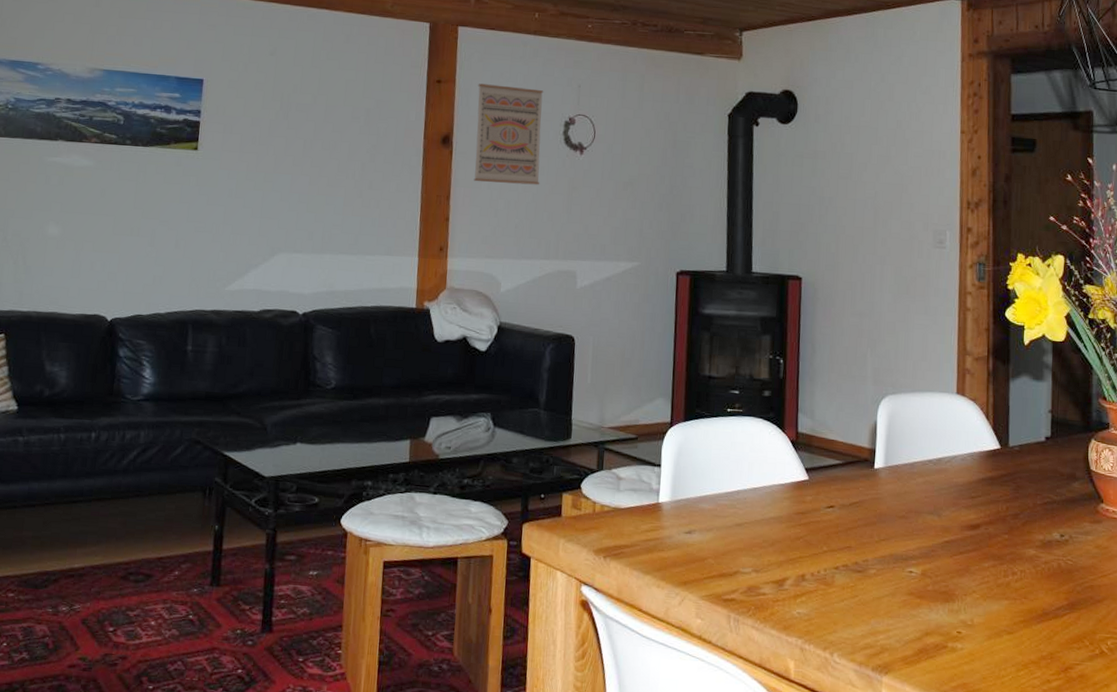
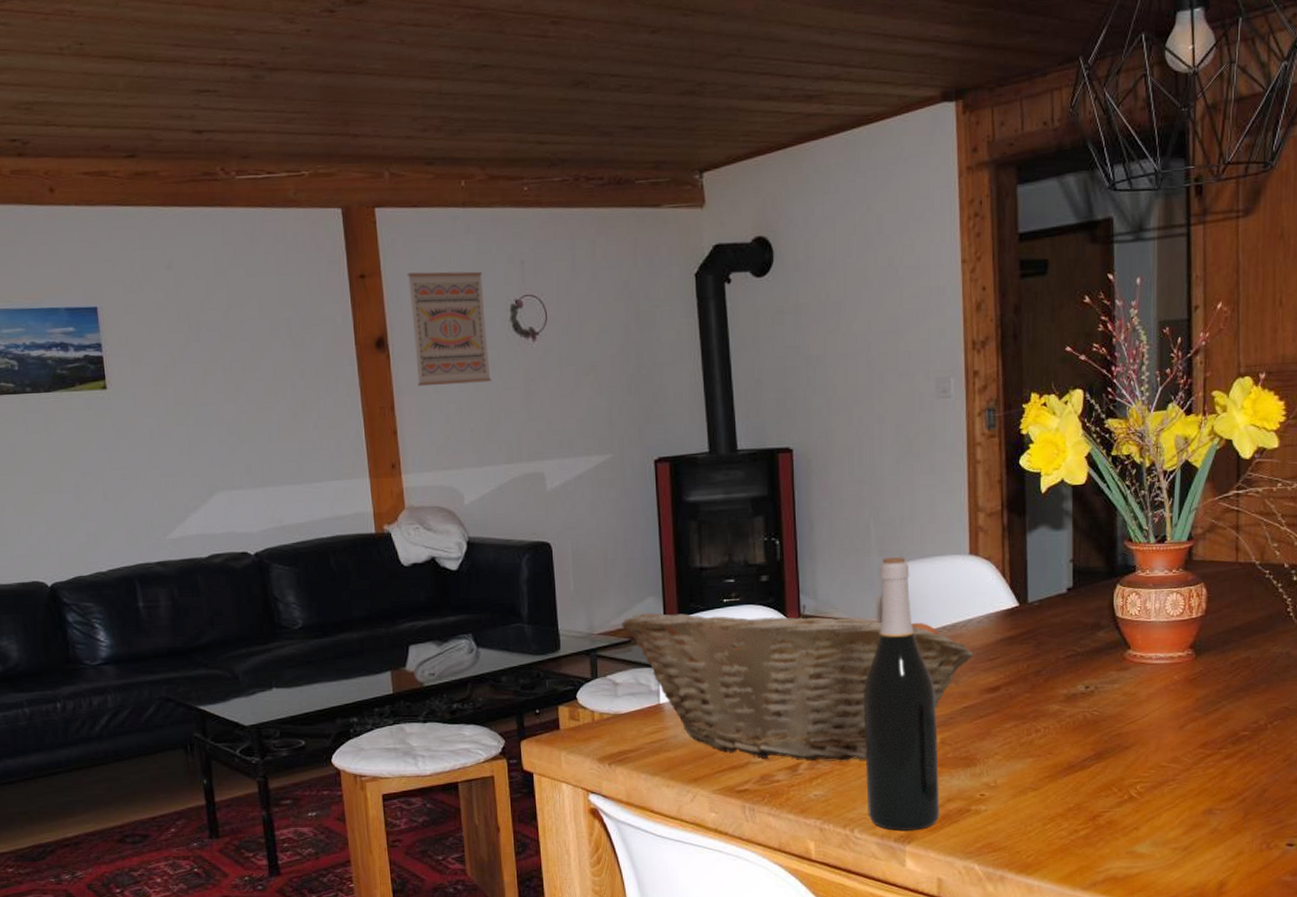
fruit basket: none [631,413,957,583] -> present [622,605,974,761]
wine bottle: none [848,387,920,661] -> present [863,557,940,831]

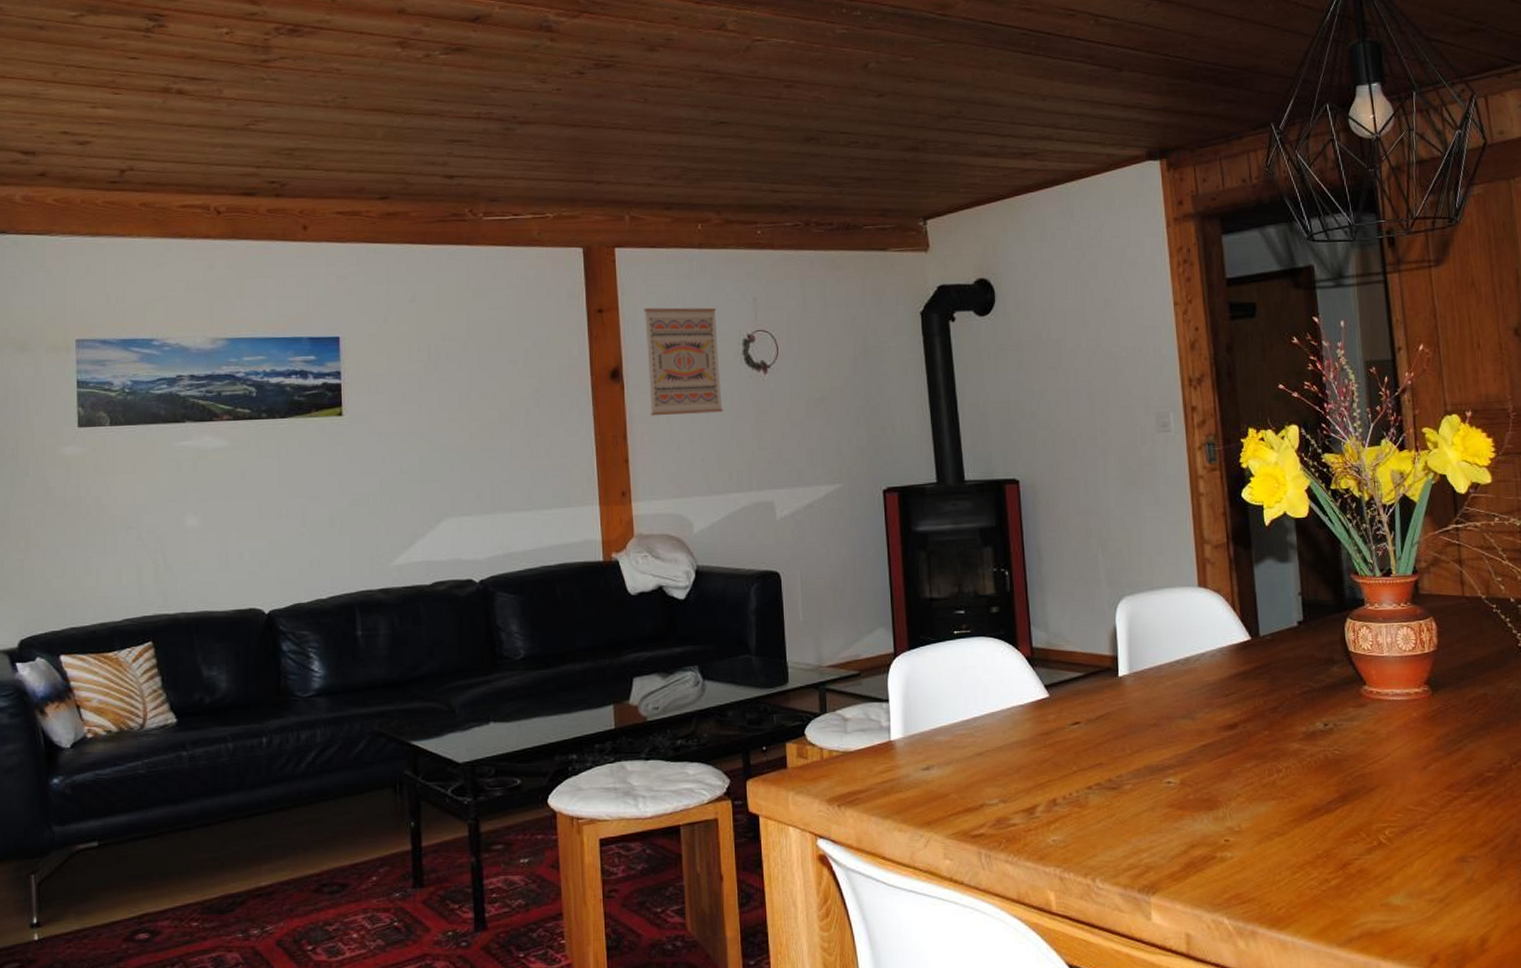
fruit basket: present [622,605,974,761] -> none [851,637,1209,803]
wine bottle: present [863,557,940,831] -> none [1099,589,1184,880]

